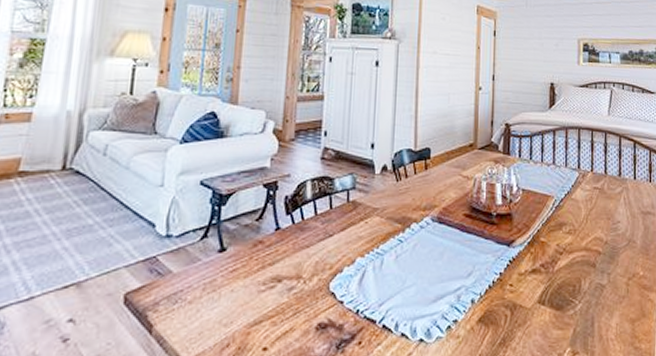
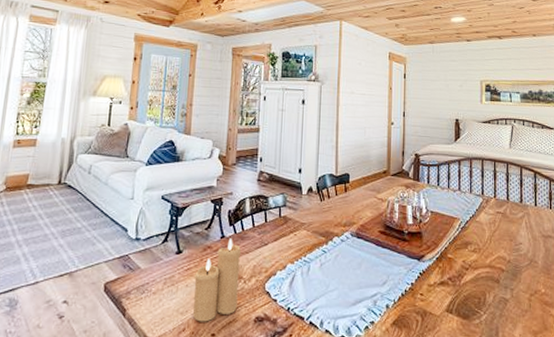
candle: none [239,230,300,335] -> present [193,239,241,322]

